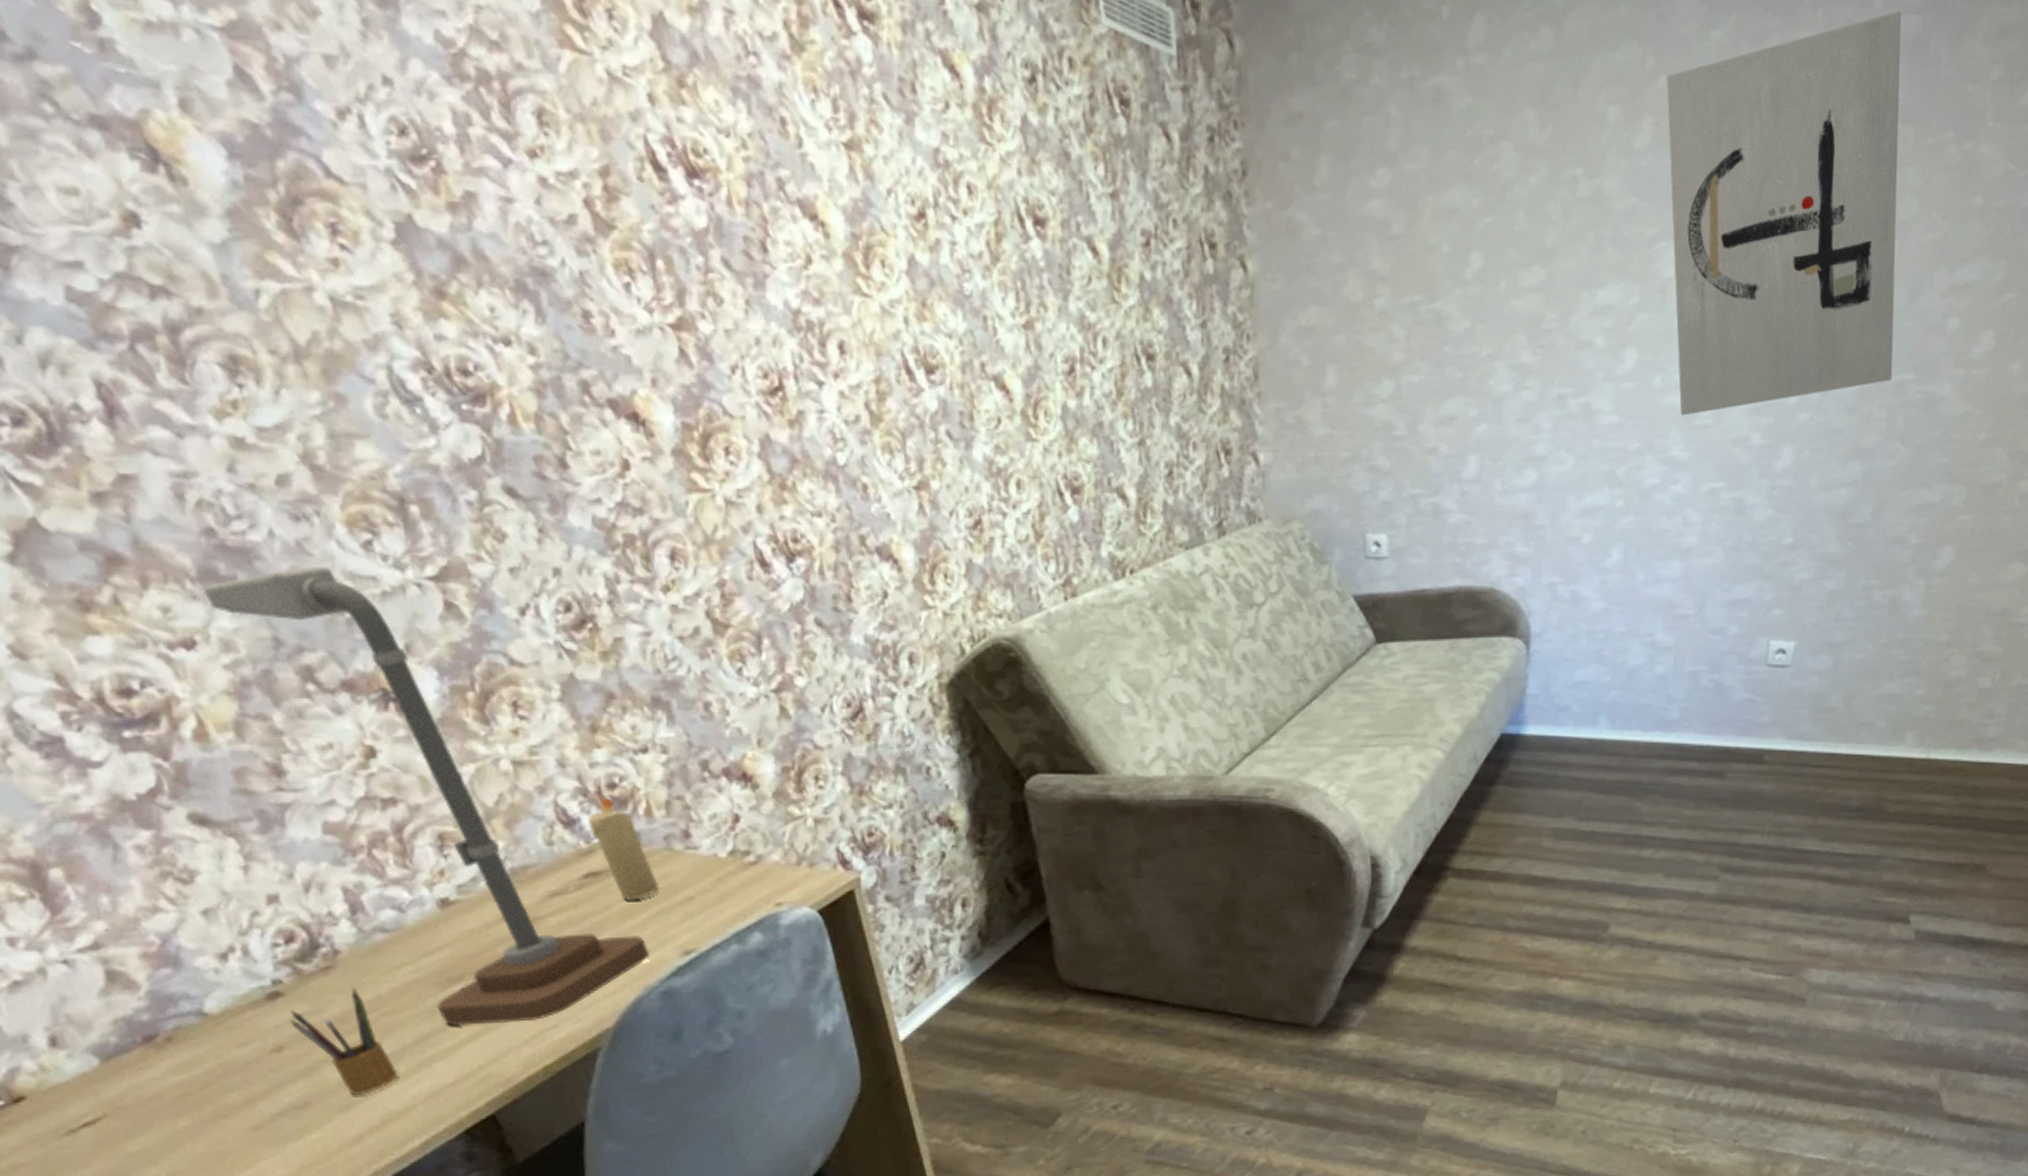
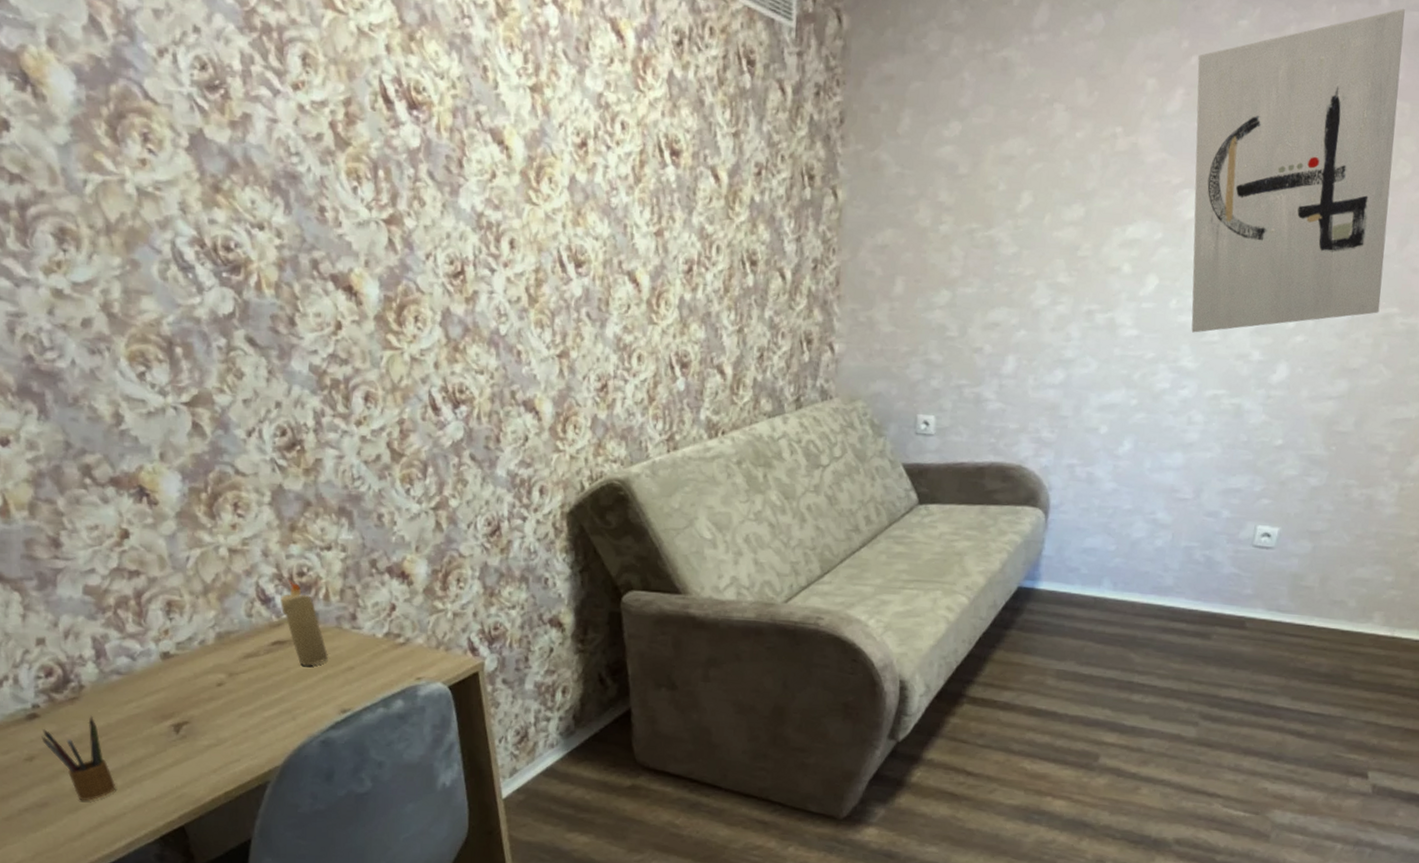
desk lamp: present [203,565,649,1027] -> none [20,388,315,755]

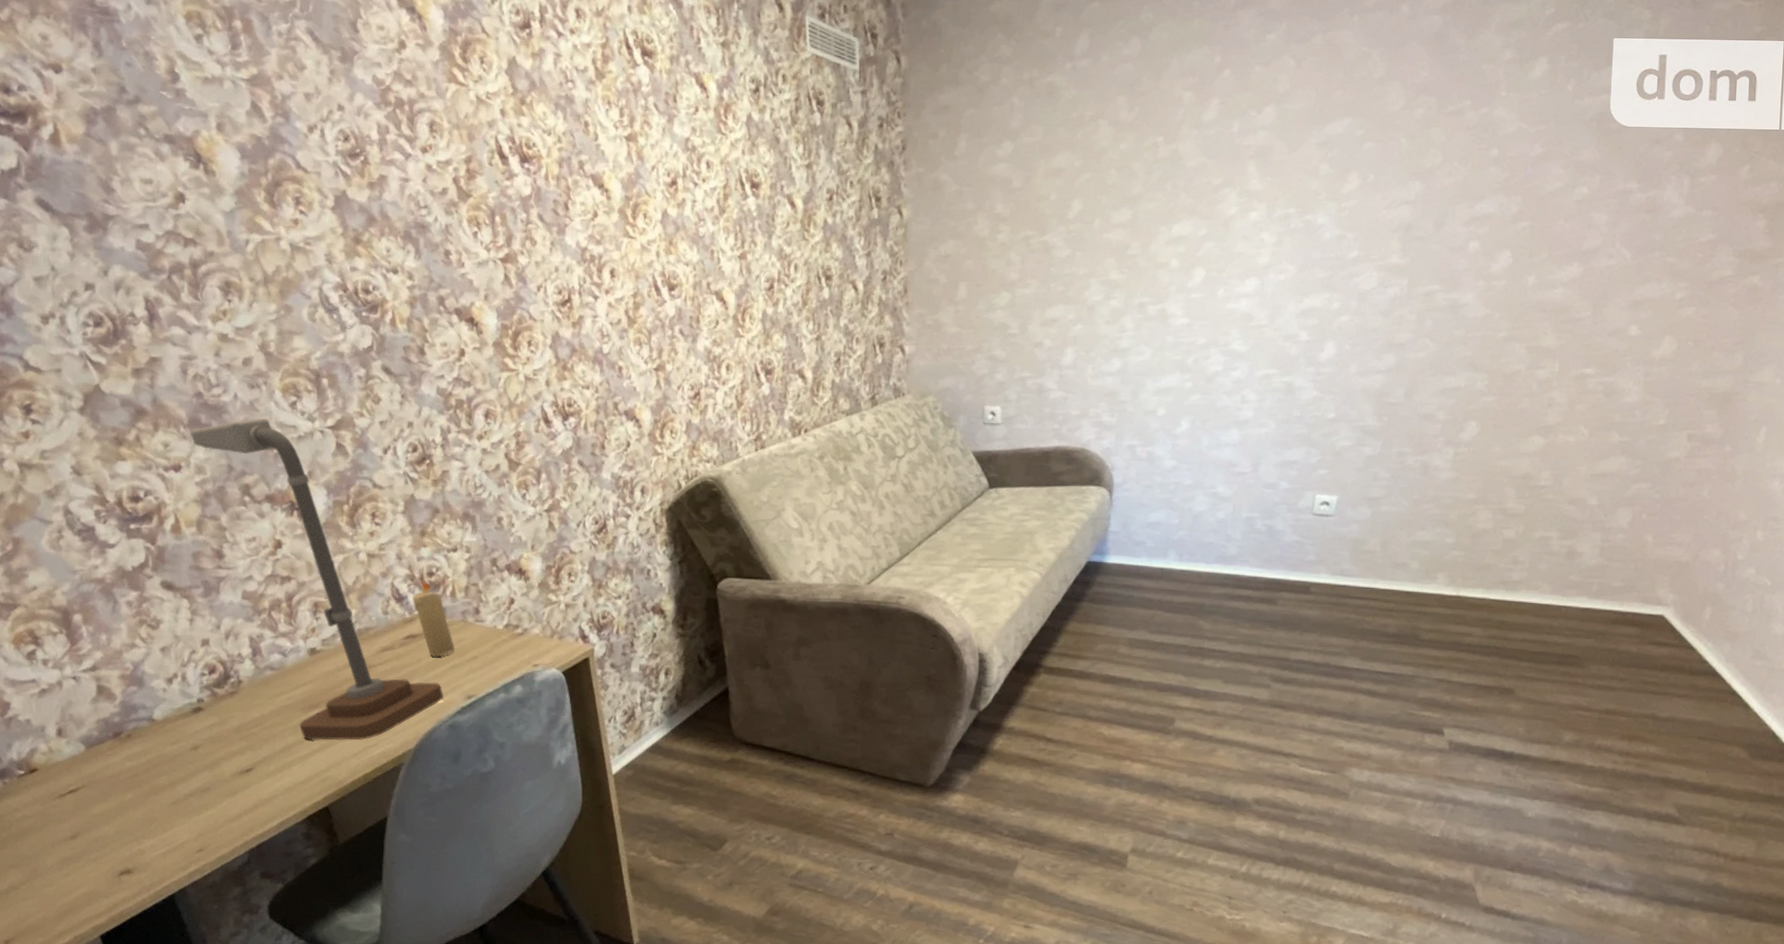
desk lamp: none [20,388,315,755] -> present [190,418,443,741]
pencil box: present [41,715,116,801] -> none [205,707,269,786]
wall art: present [1191,9,1405,333] -> none [1230,14,1425,318]

